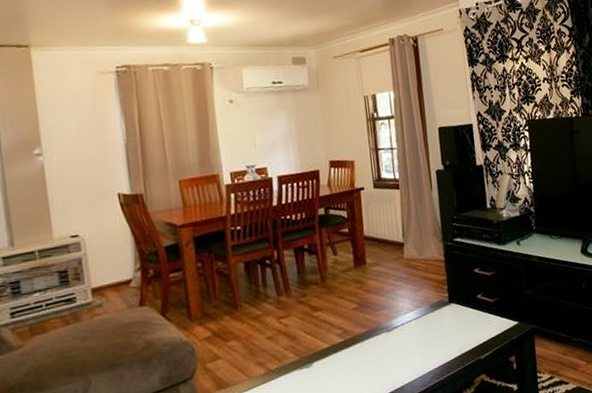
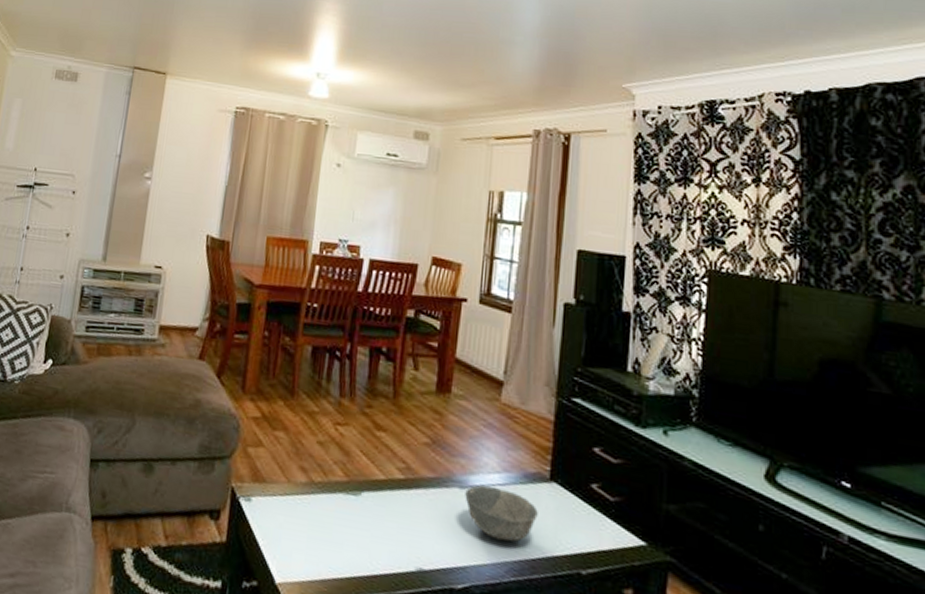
bowl: none [391,320,446,359] -> present [465,485,538,542]

